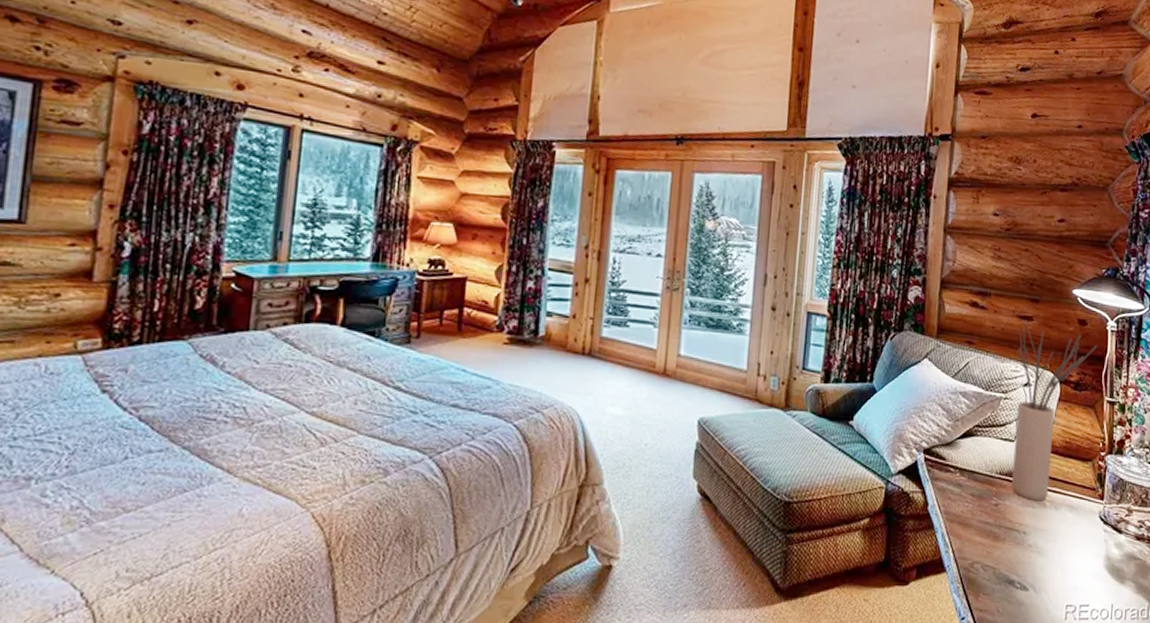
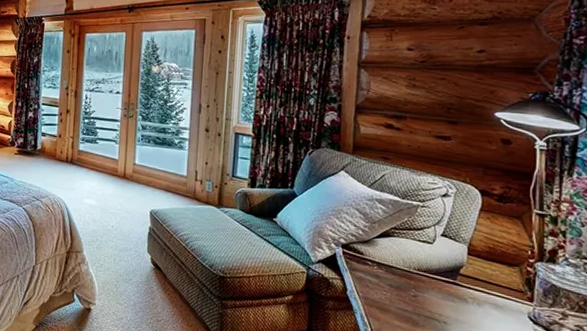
vase: present [1011,319,1098,502] -> none [430,139,525,298]

